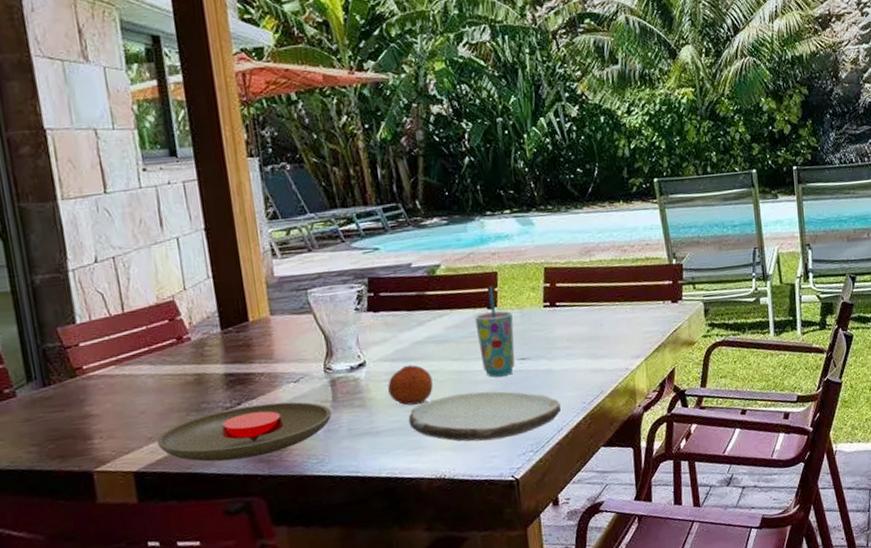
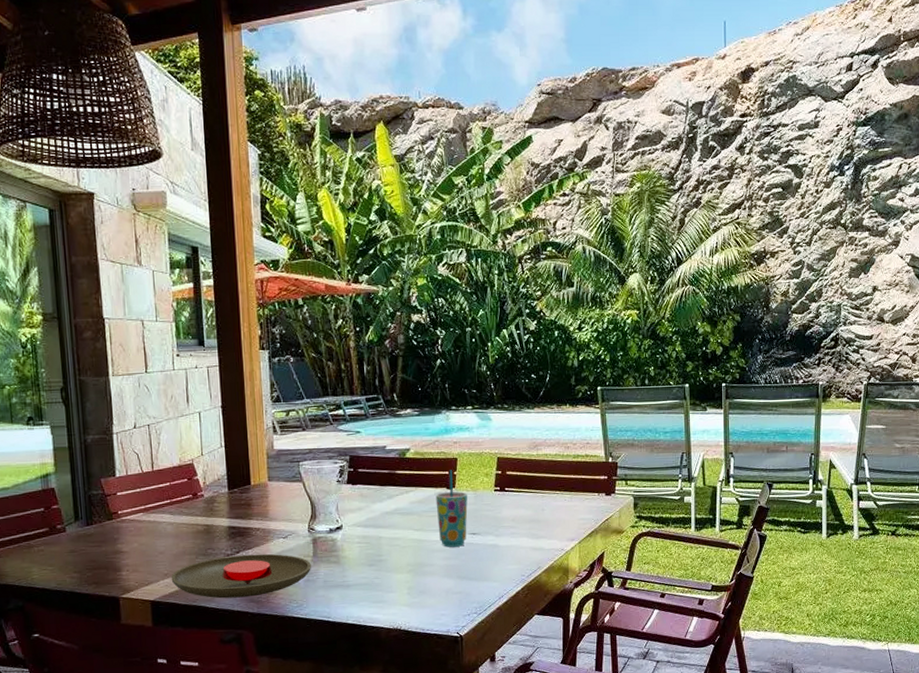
fruit: present [388,364,433,406] -> none [359,531,396,565]
plate: present [408,391,561,442] -> none [374,558,504,601]

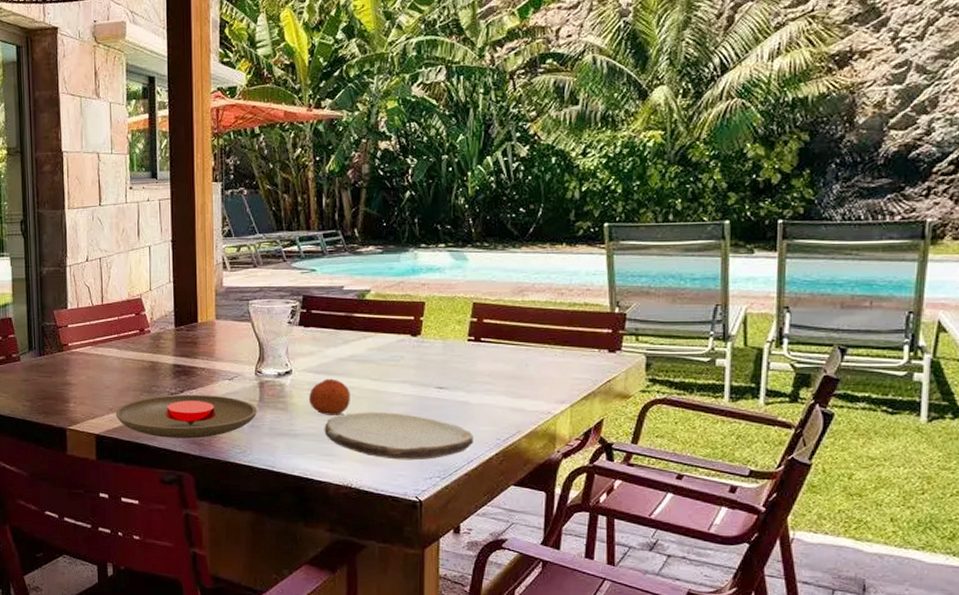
fruit: none [359,531,396,565] -> present [309,378,350,415]
plate: none [374,558,504,601] -> present [324,412,474,460]
cup: present [435,470,468,547] -> none [397,315,435,401]

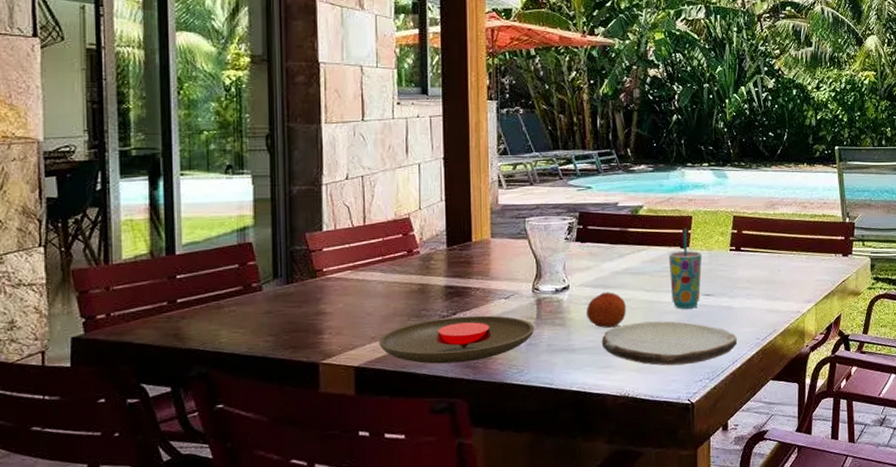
cup: none [397,315,435,401] -> present [669,228,702,309]

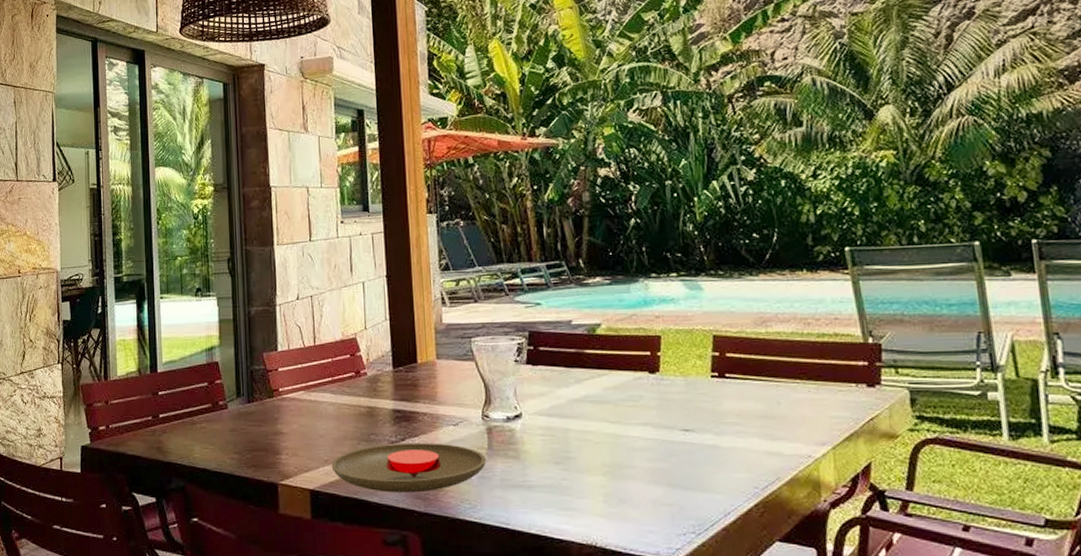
fruit: present [587,292,626,328] -> none [542,422,588,463]
plate: present [601,321,738,366] -> none [561,459,729,514]
cup: present [669,228,702,309] -> none [635,350,677,446]

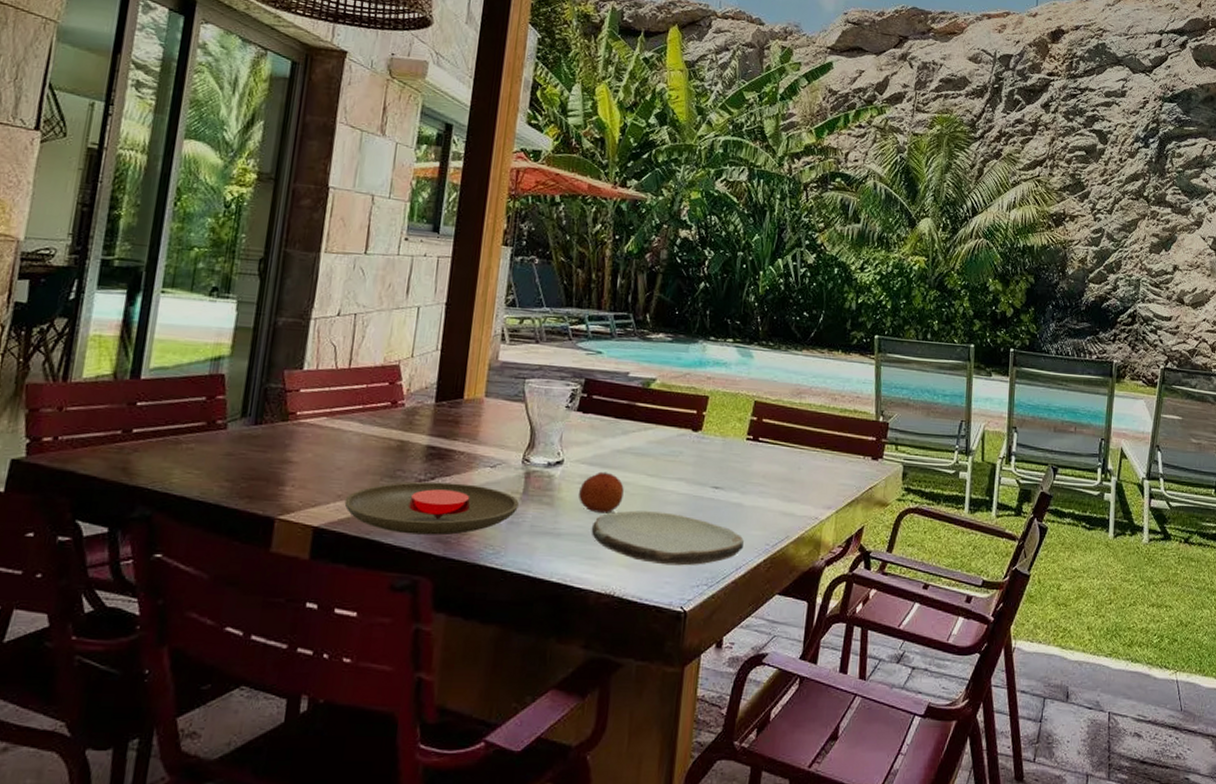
fruit: none [542,422,588,463] -> present [579,471,624,513]
plate: none [561,459,729,514] -> present [591,510,745,566]

